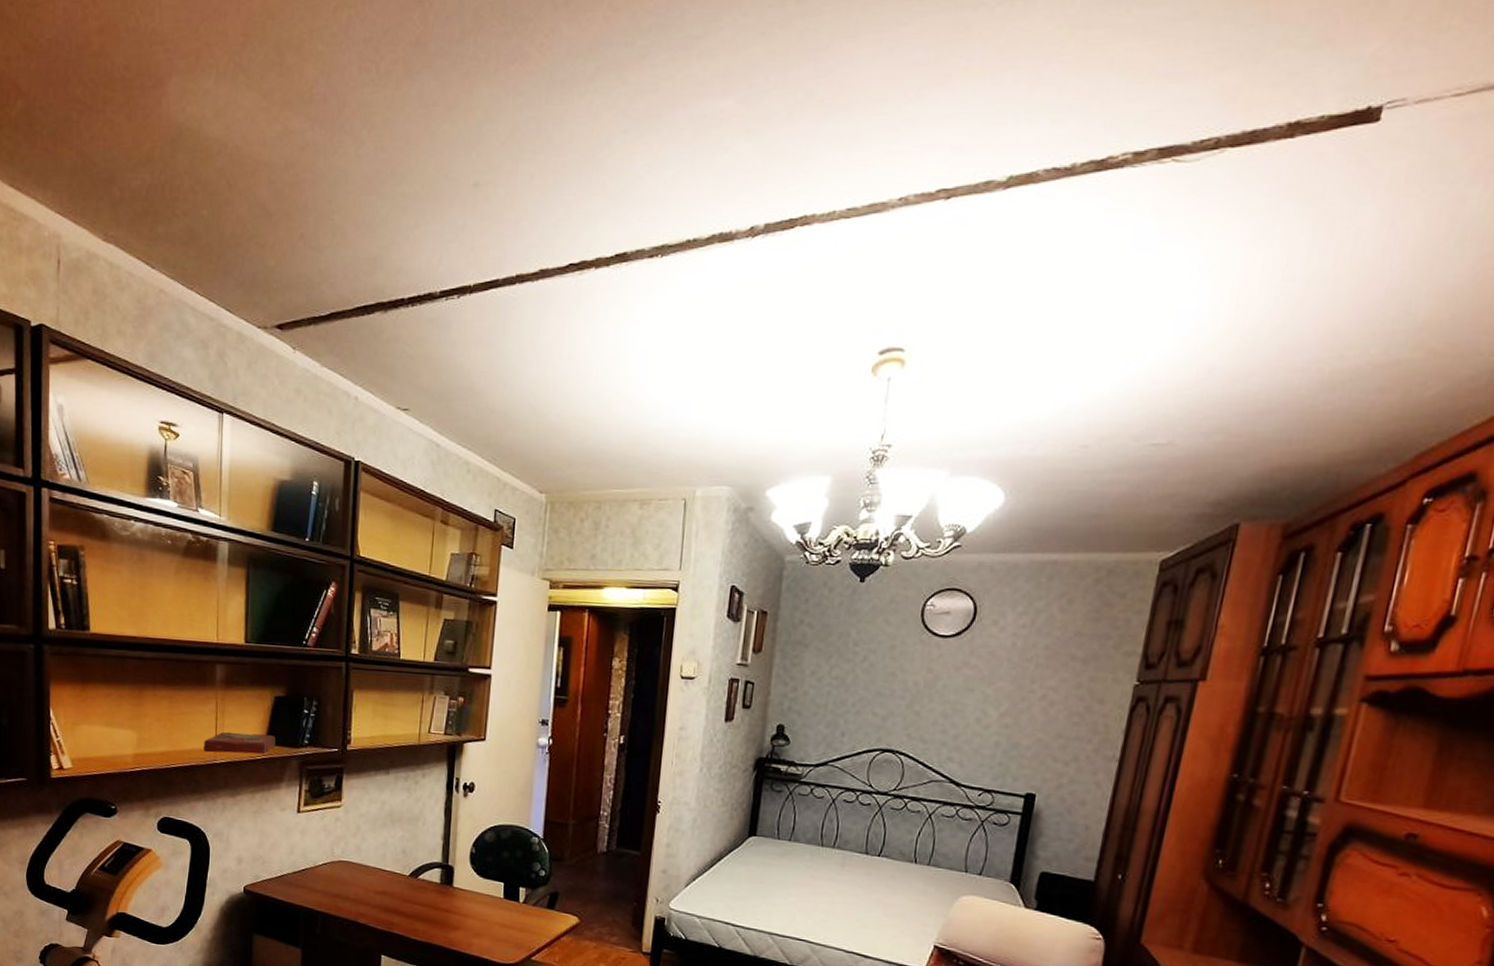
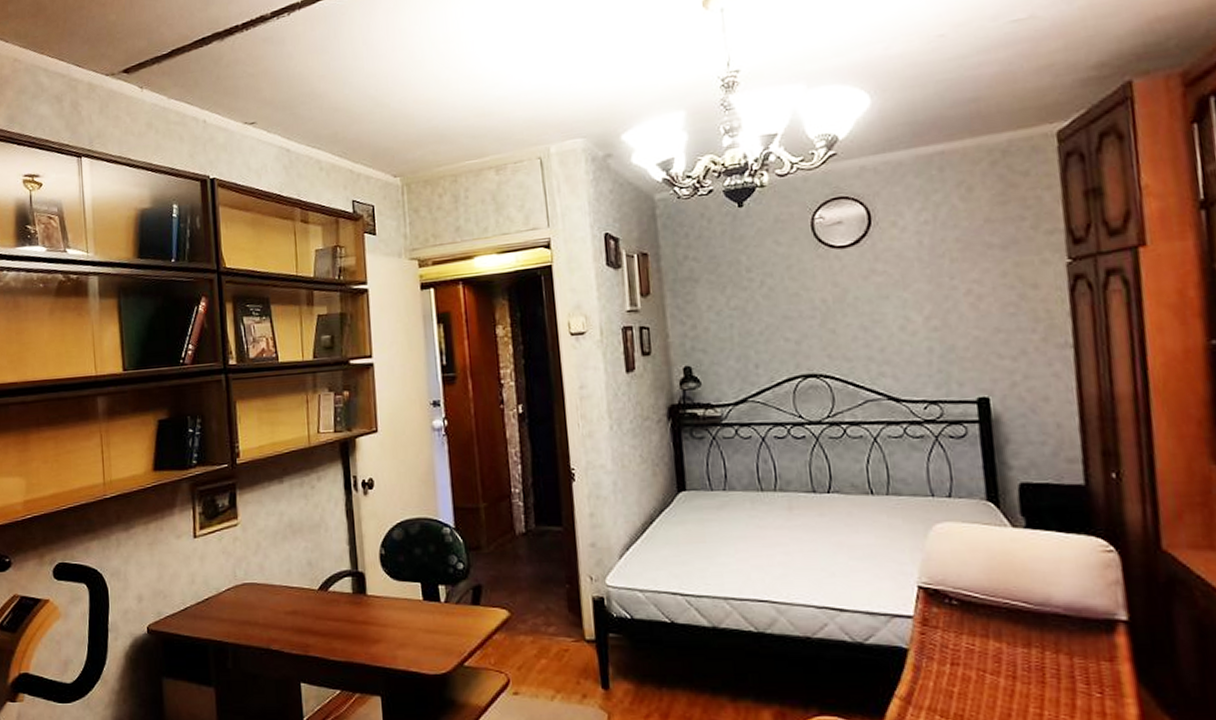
decorative box: present [204,732,276,754] -> none [92,460,165,489]

